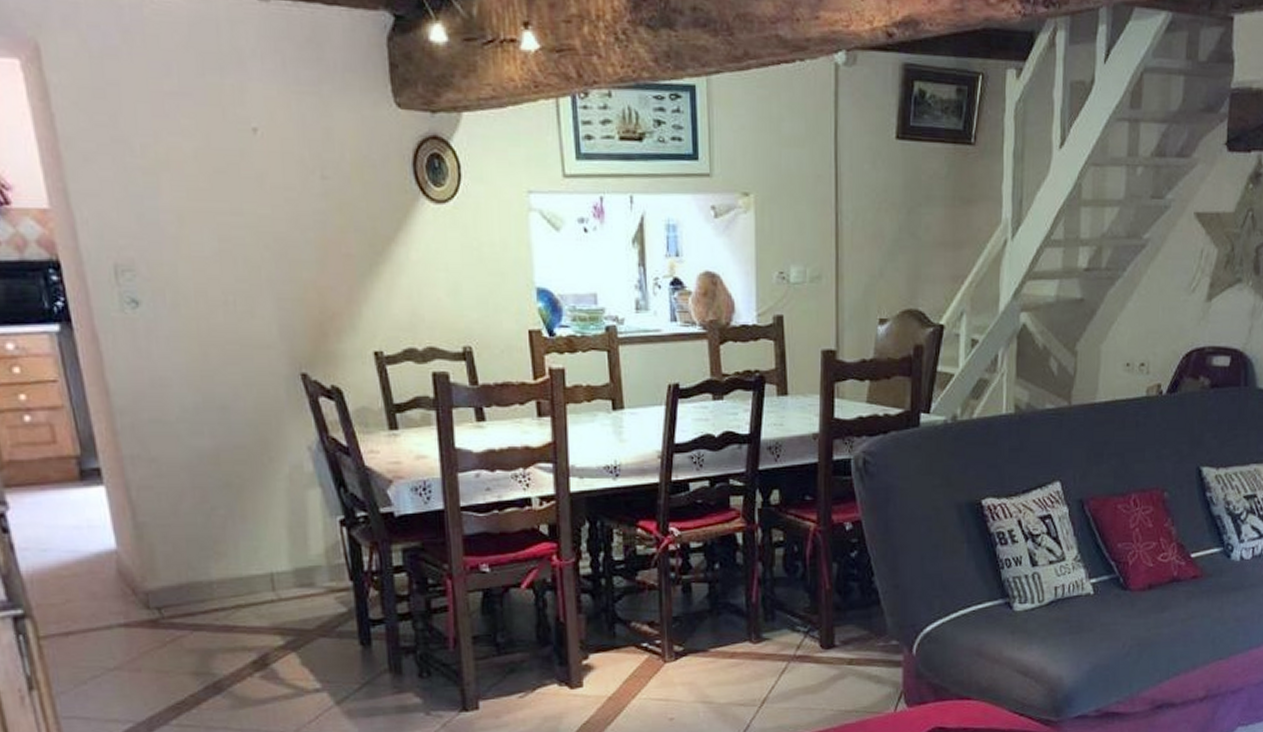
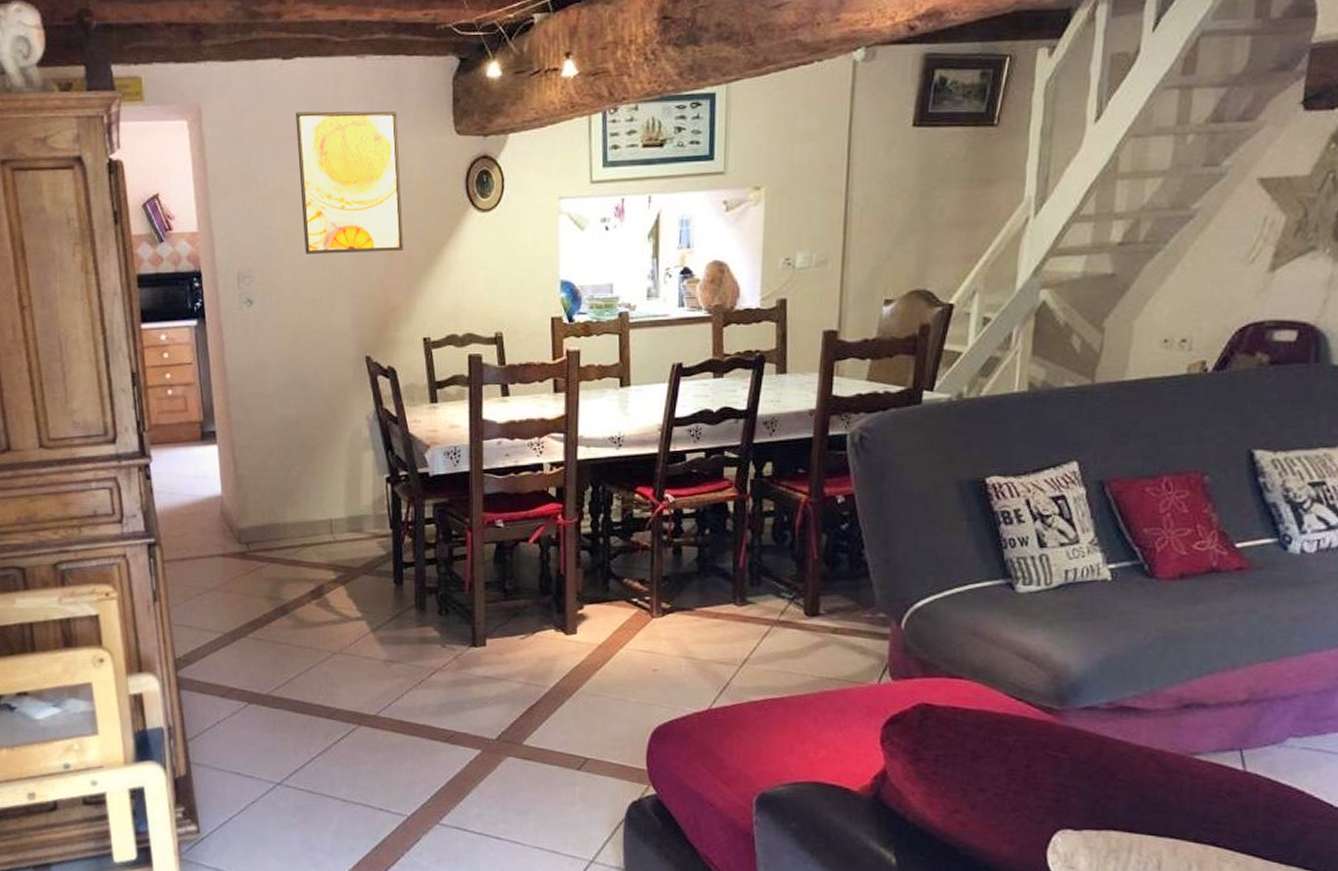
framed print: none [178,62,340,246] -> present [295,111,403,254]

